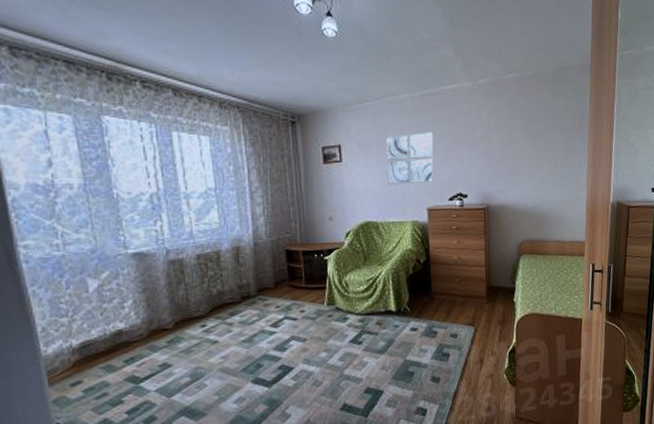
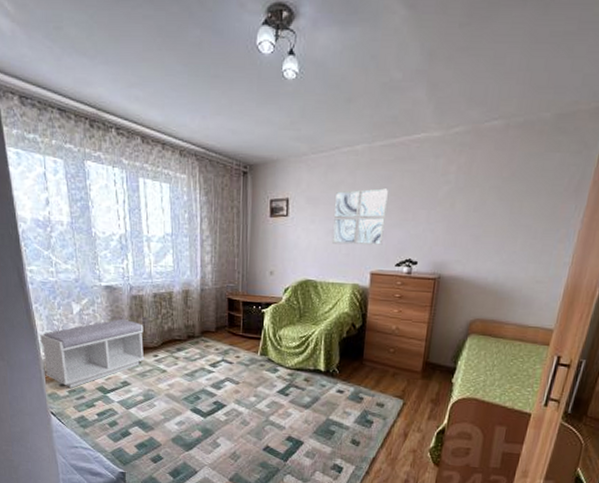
bench: none [39,289,190,386] -> present [40,319,145,388]

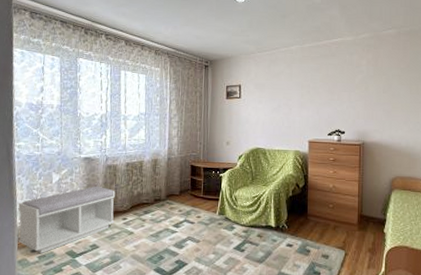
wall art: present [331,188,388,245] -> none [276,77,317,120]

